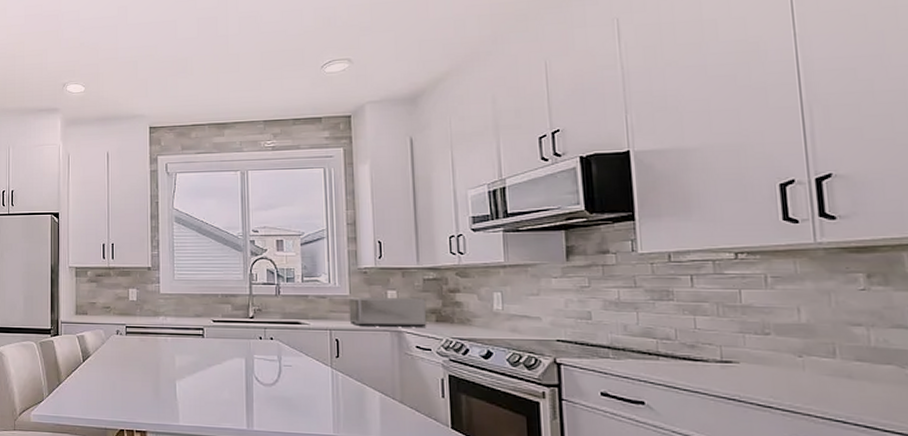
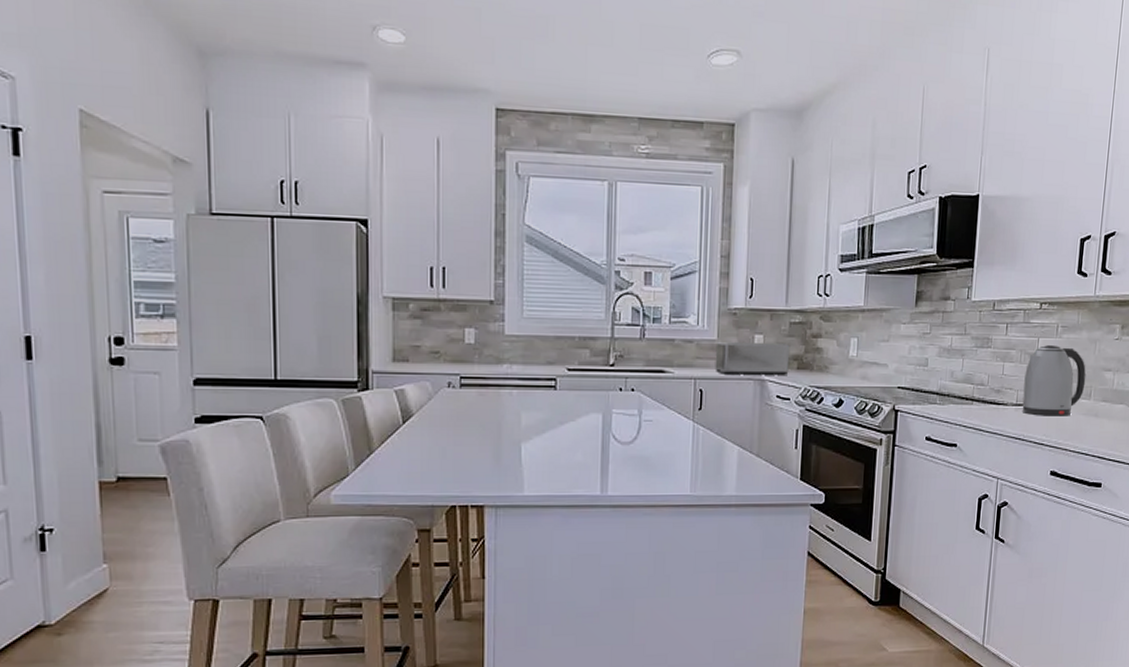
kettle: none [727,297,822,377] -> present [1022,345,1086,416]

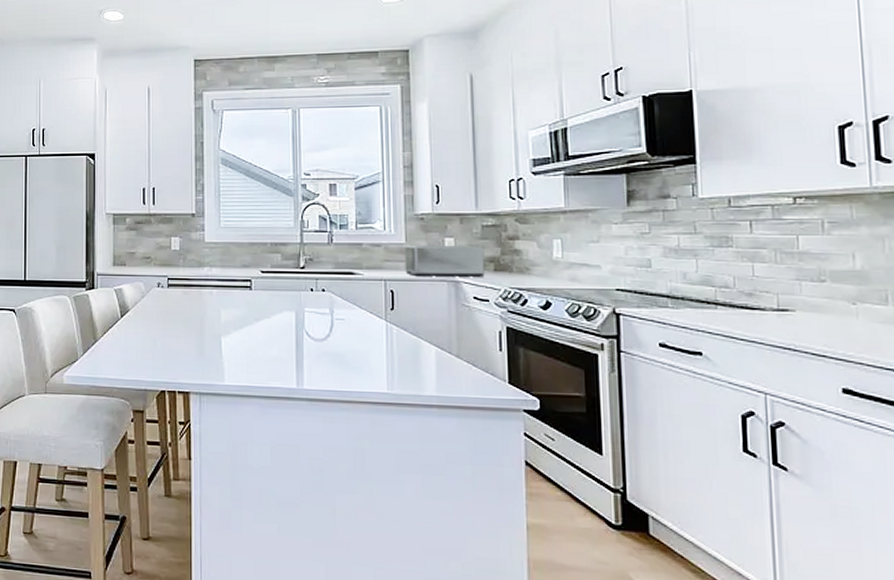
kettle: present [1022,345,1086,416] -> none [784,243,875,324]

